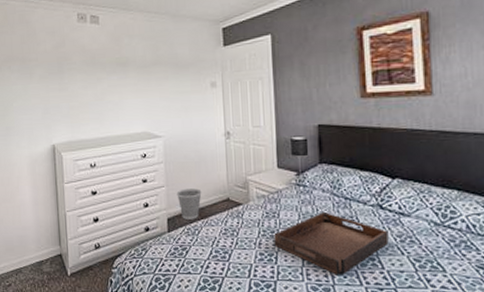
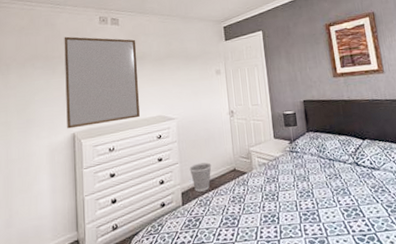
home mirror: none [40,36,123,140] -> present [64,36,140,129]
serving tray: present [274,212,389,275] -> none [274,173,366,228]

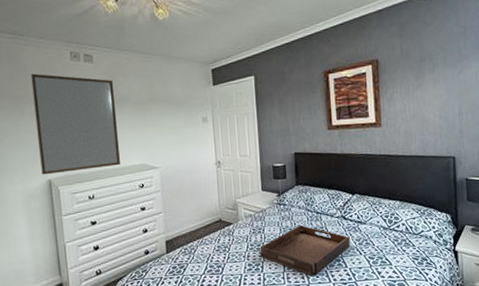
wastebasket: present [189,162,212,192] -> none [173,212,197,241]
serving tray: none [274,173,366,228] -> present [260,225,350,276]

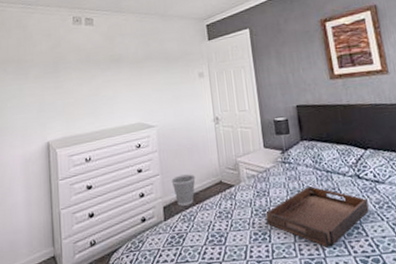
home mirror: present [31,73,120,175] -> none [36,38,117,138]
wastebasket: none [173,212,197,241] -> present [171,174,196,206]

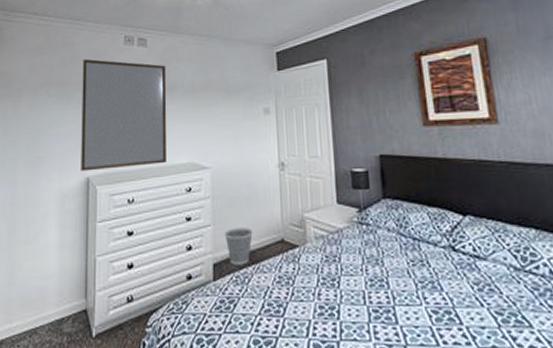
home mirror: none [36,38,117,138] -> present [81,58,167,172]
serving tray: present [265,186,369,248] -> none [335,256,465,333]

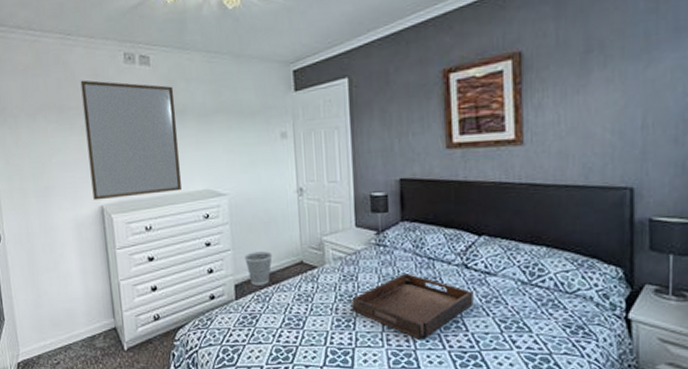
serving tray: none [335,256,465,333] -> present [351,274,474,340]

